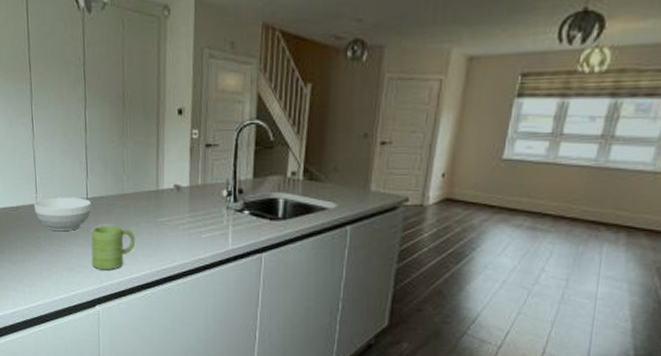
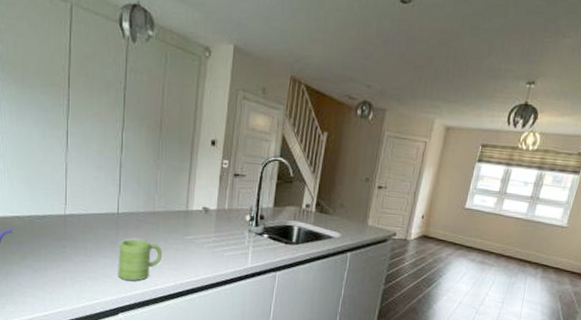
bowl: present [33,197,91,232] -> none [62,209,121,243]

